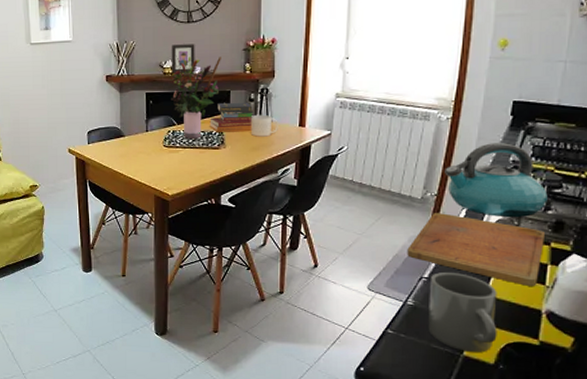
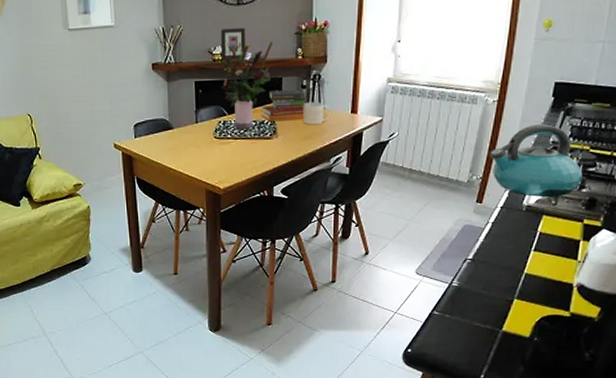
cutting board: present [407,213,546,286] -> none [453,195,580,262]
cup: present [428,272,497,353] -> none [471,253,535,328]

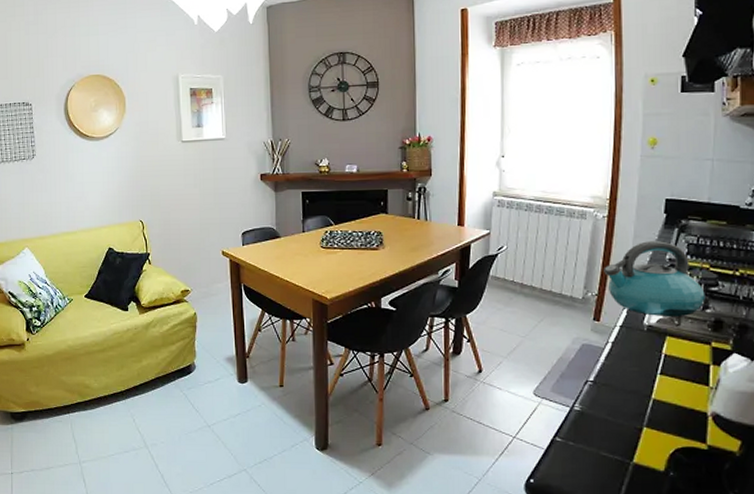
bouquet: present [218,41,273,130] -> none [324,154,378,241]
picture frame: present [221,28,246,60] -> none [328,142,352,172]
books: present [261,90,308,122] -> none [367,202,414,232]
mug: present [302,101,331,125] -> none [409,213,437,237]

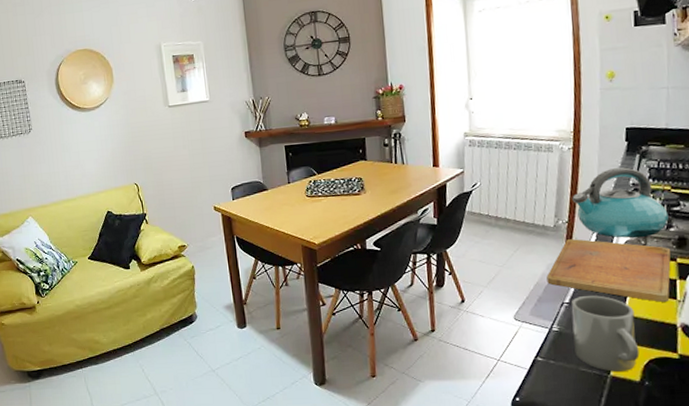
cutting board: none [571,313,706,388] -> present [546,239,671,302]
cup: none [595,375,666,460] -> present [571,295,640,373]

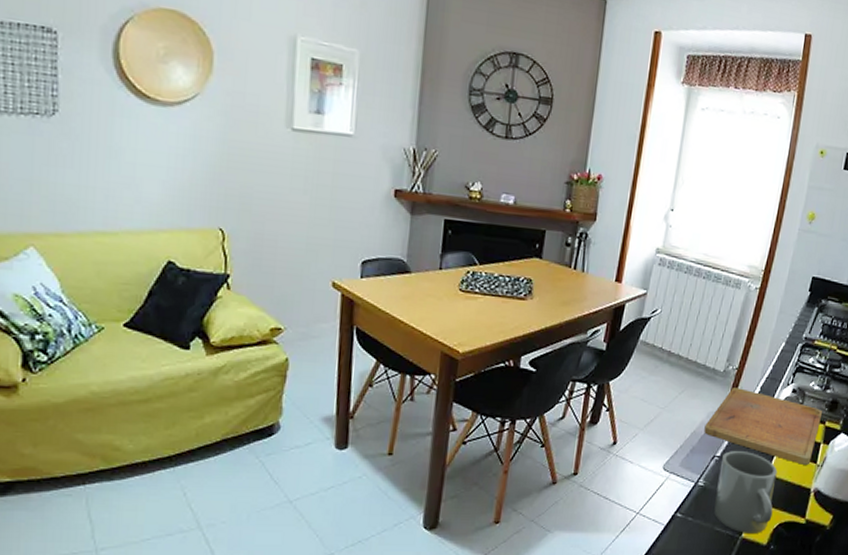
kettle: present [572,167,669,239] -> none [747,317,829,396]

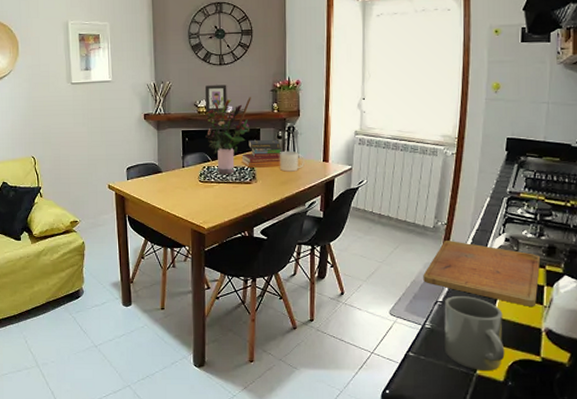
bouquet: none [474,177,540,286] -> present [203,96,251,175]
picture frame: none [480,163,511,202] -> present [206,85,227,112]
books: none [517,244,571,283] -> present [241,140,283,168]
mug: none [562,262,594,291] -> present [279,150,304,172]

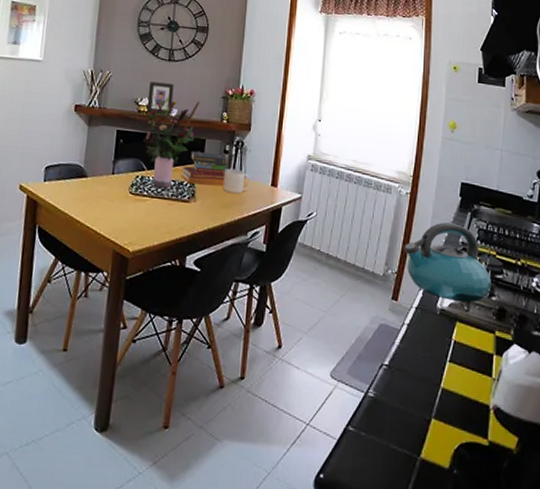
cutting board: present [423,241,541,306] -> none [369,292,491,378]
cup: present [444,296,505,372] -> none [388,359,451,456]
kettle: none [452,176,541,244] -> present [404,222,492,303]

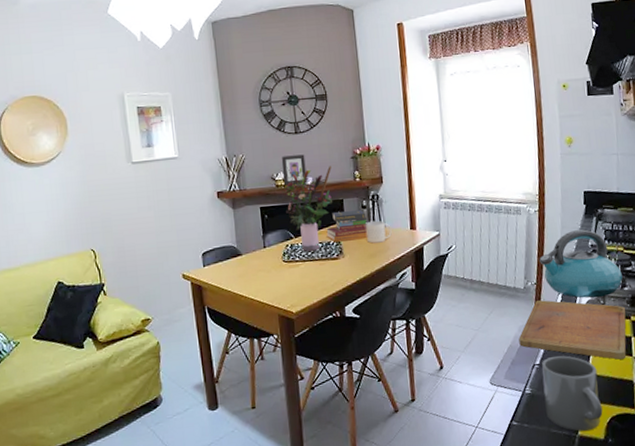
cutting board: none [369,292,491,378] -> present [519,300,627,360]
cup: none [388,359,451,456] -> present [541,356,603,432]

